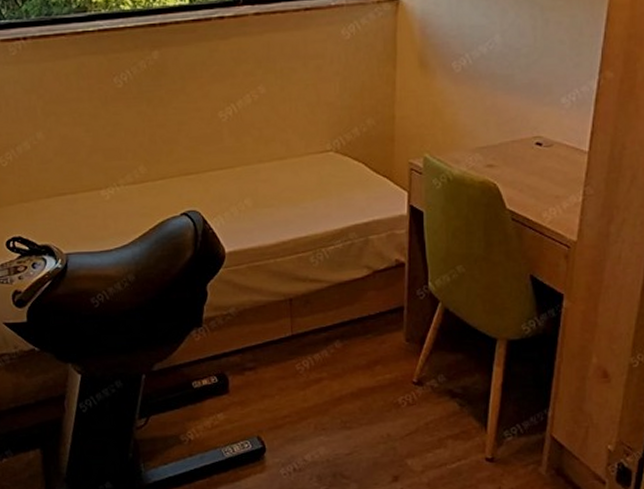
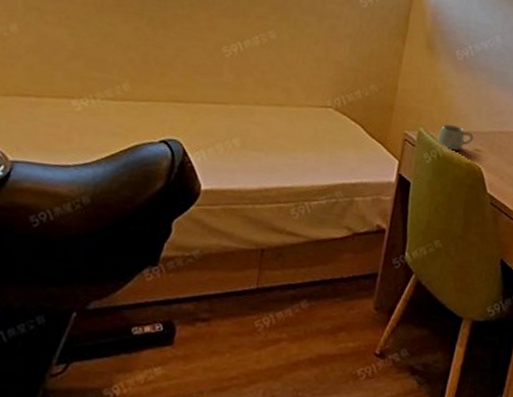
mug: none [445,144,484,172] -> present [436,124,474,151]

